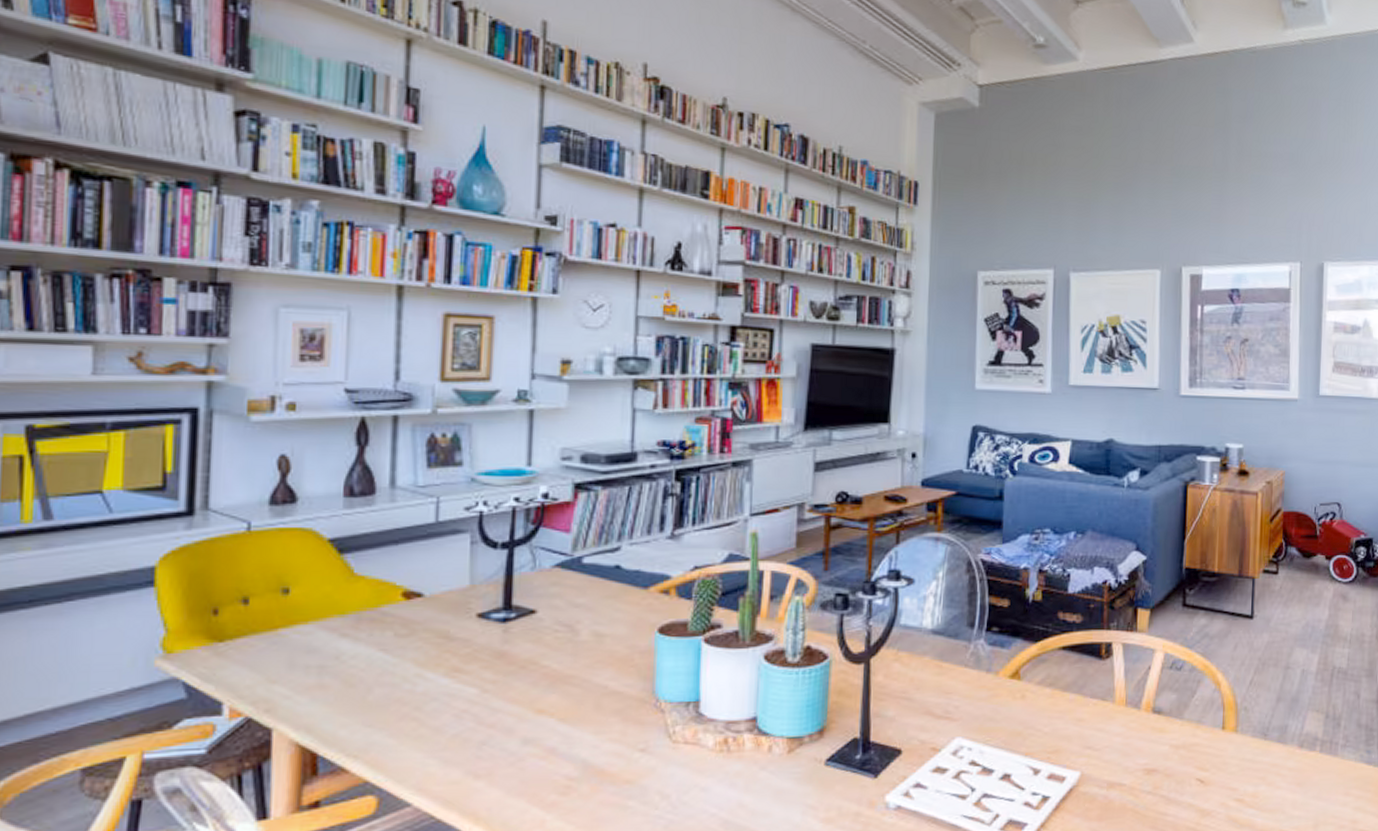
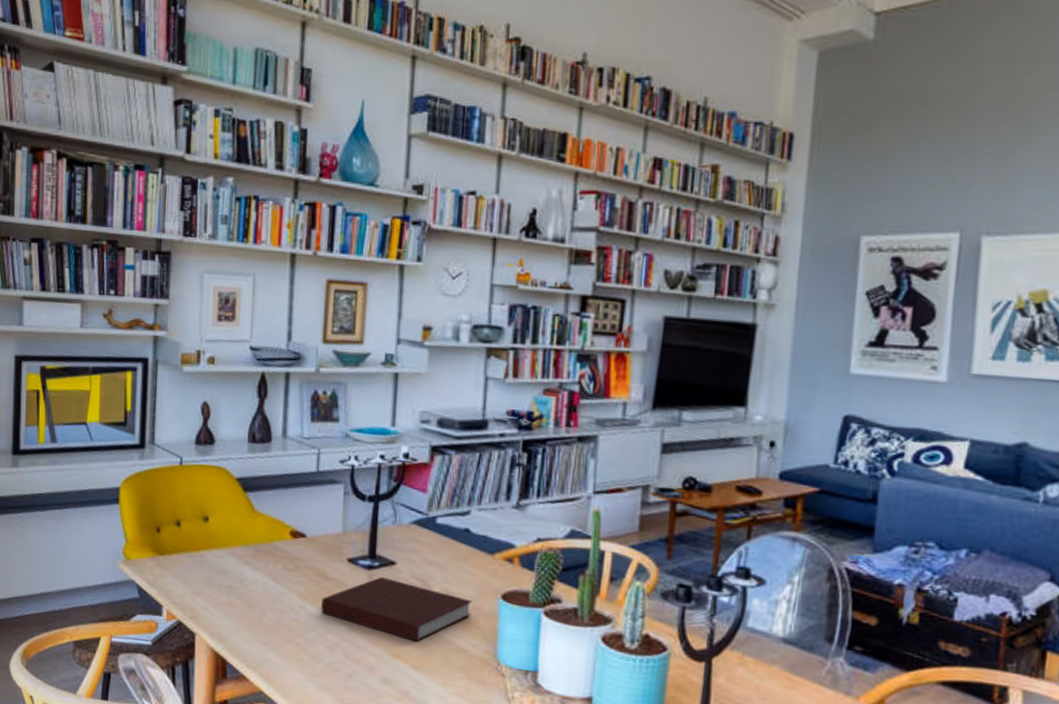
notebook: none [445,629,626,692] -> present [321,577,472,642]

